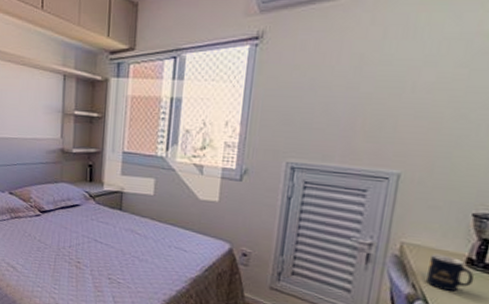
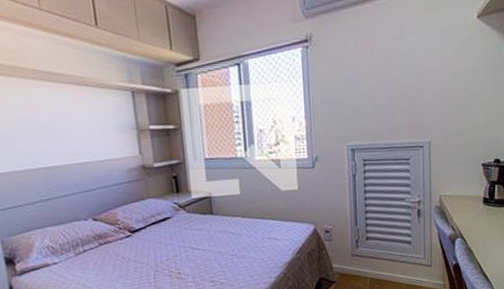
mug: present [425,253,475,292] -> none [460,199,490,226]

